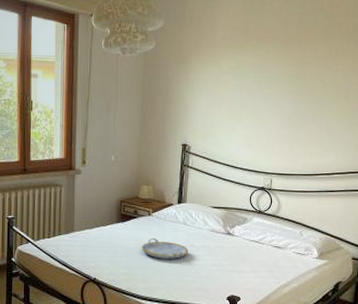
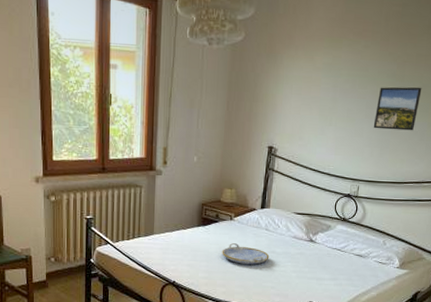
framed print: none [281,85,324,126] -> present [373,87,422,131]

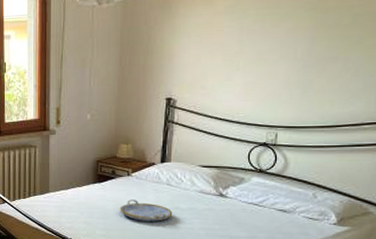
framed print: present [373,87,422,131] -> none [291,17,353,69]

